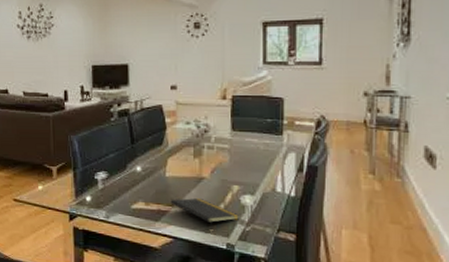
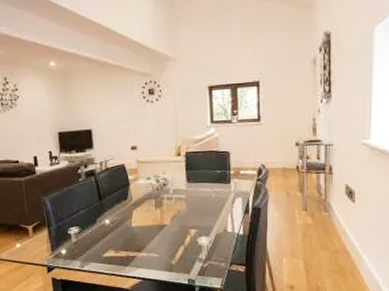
notepad: present [170,197,239,229] -> none [137,242,197,269]

